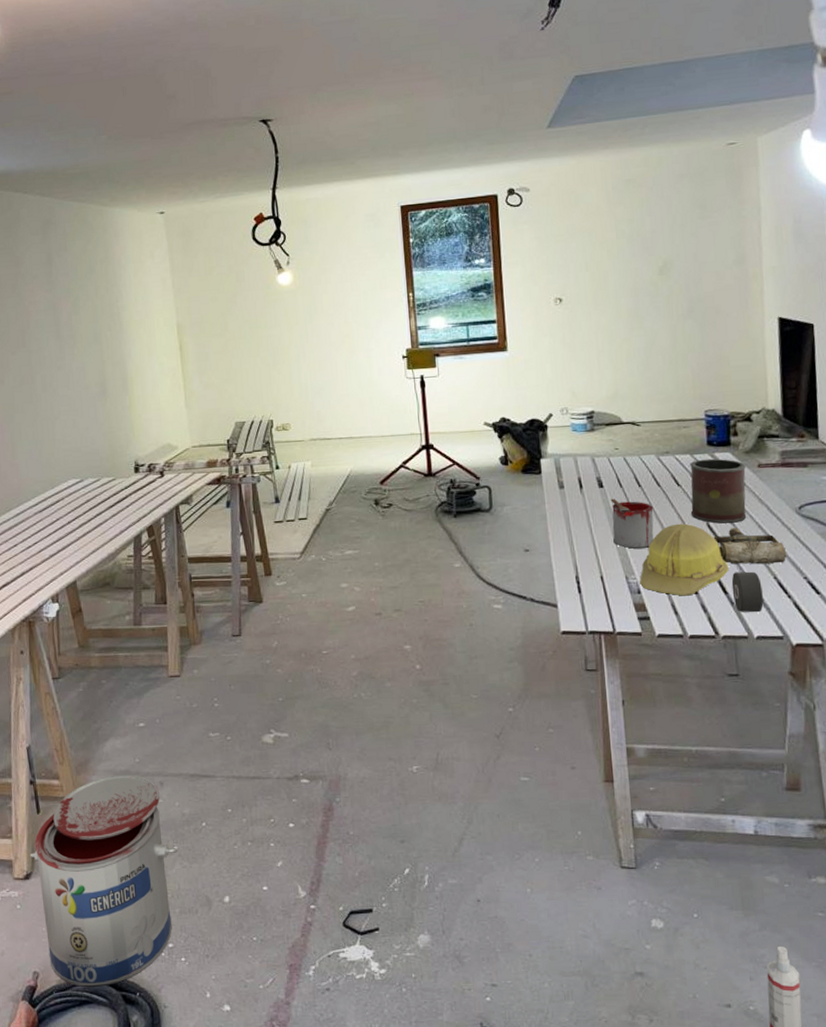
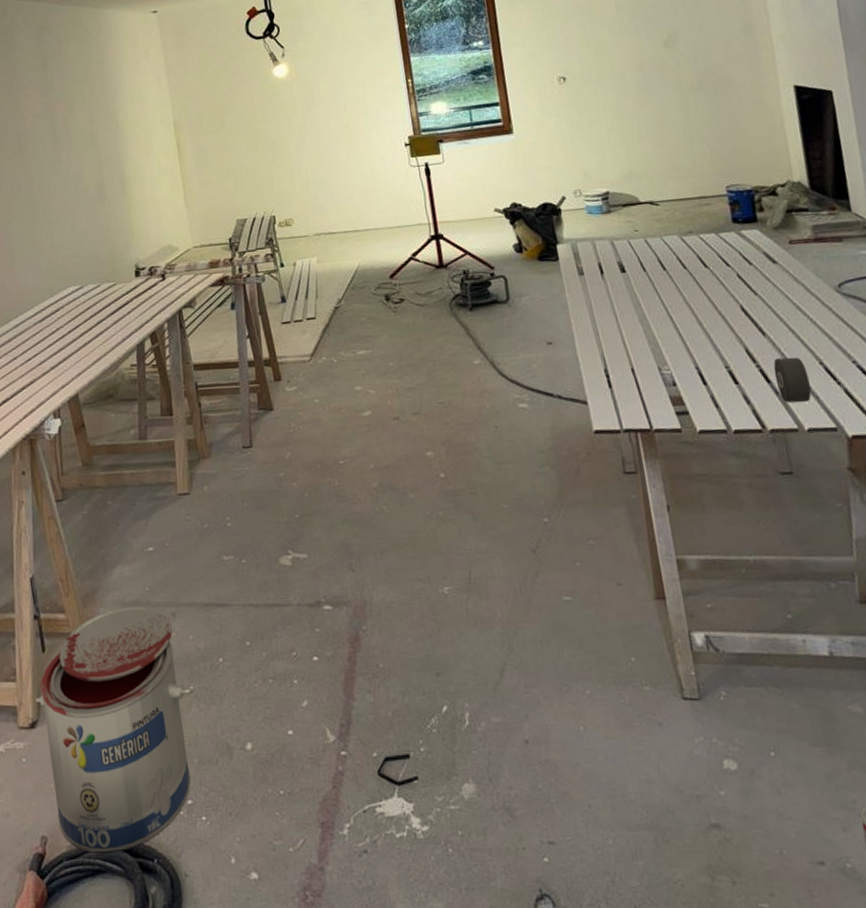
paint can: present [610,498,654,549] -> none [634,283,685,337]
hard hat: present [639,523,729,596] -> none [673,307,770,387]
paint can: present [690,458,747,524] -> none [716,236,783,306]
paint roller: present [713,528,787,565] -> none [749,310,832,350]

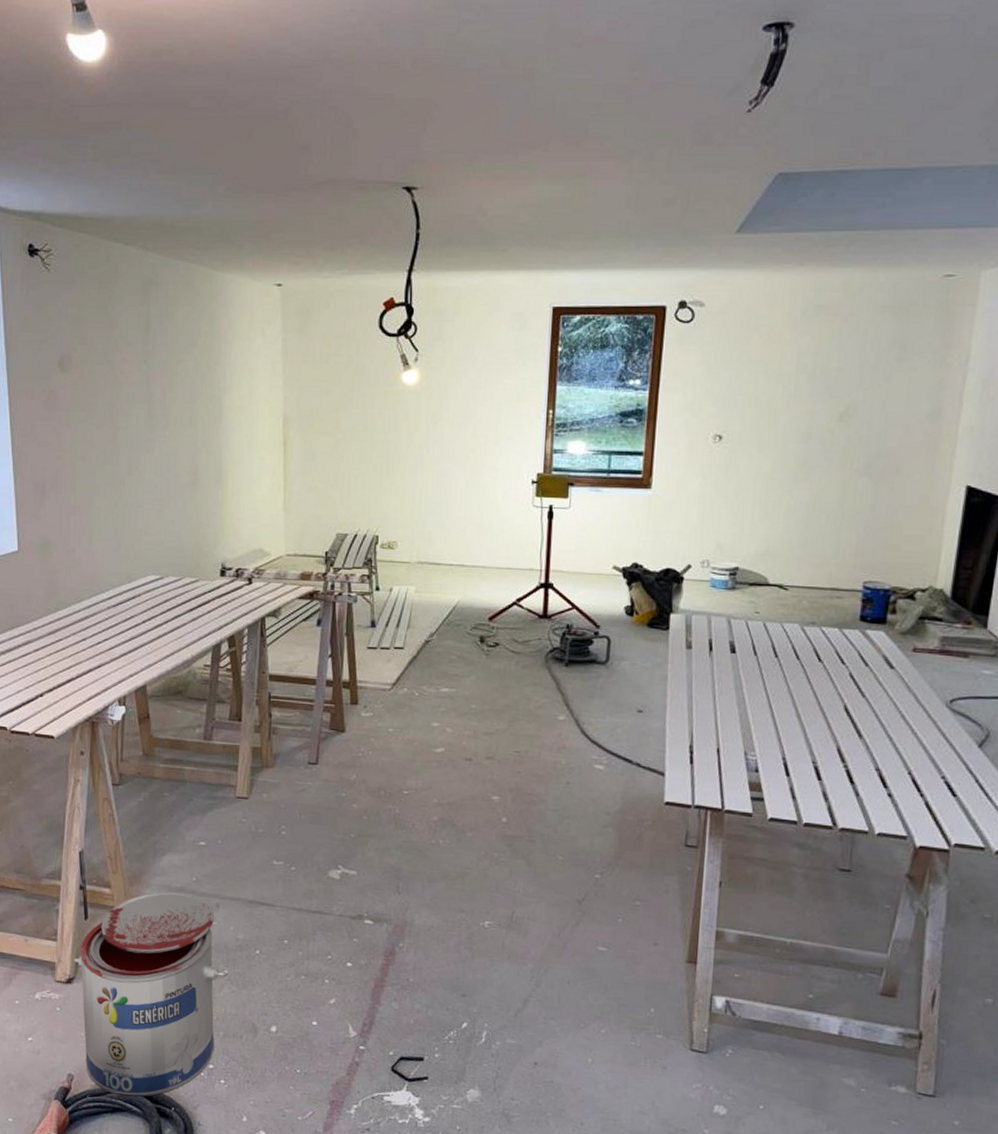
duct tape: present [773,356,812,403] -> none [859,762,894,808]

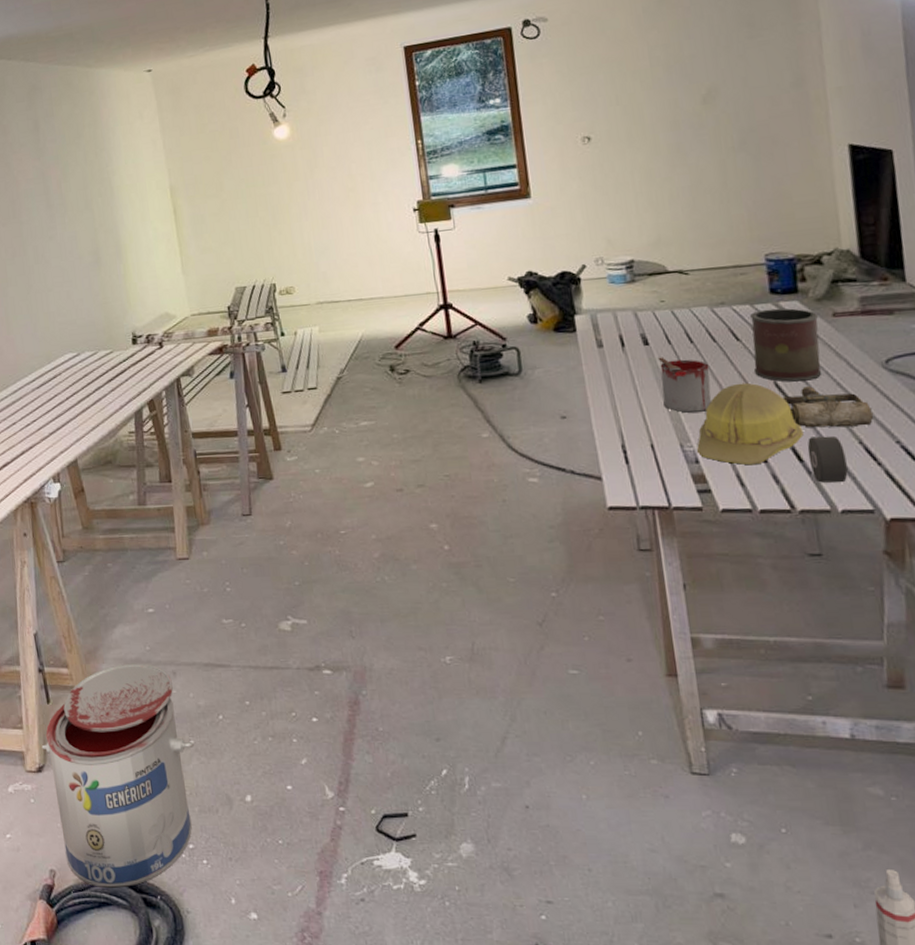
paint can: none [737,666,788,724] -> present [658,357,711,413]
hard hat: none [758,702,860,781] -> present [696,382,804,465]
paint can: none [828,635,900,709] -> present [750,308,823,382]
paint roller: none [848,714,928,759] -> present [782,386,874,428]
duct tape: none [859,762,894,808] -> present [807,435,848,483]

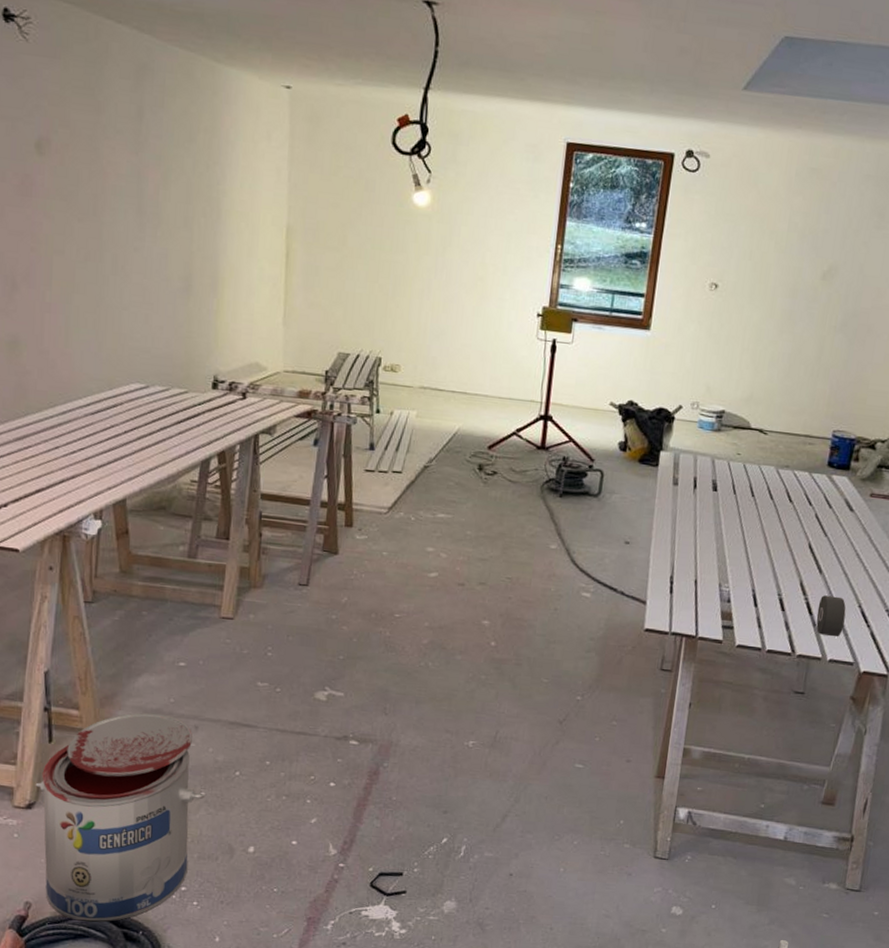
paint can: present [658,357,711,413] -> none [715,504,762,559]
hard hat: present [696,382,804,465] -> none [730,539,820,612]
paint can: present [750,308,823,382] -> none [795,479,860,548]
paint roller: present [782,386,874,428] -> none [811,552,877,594]

